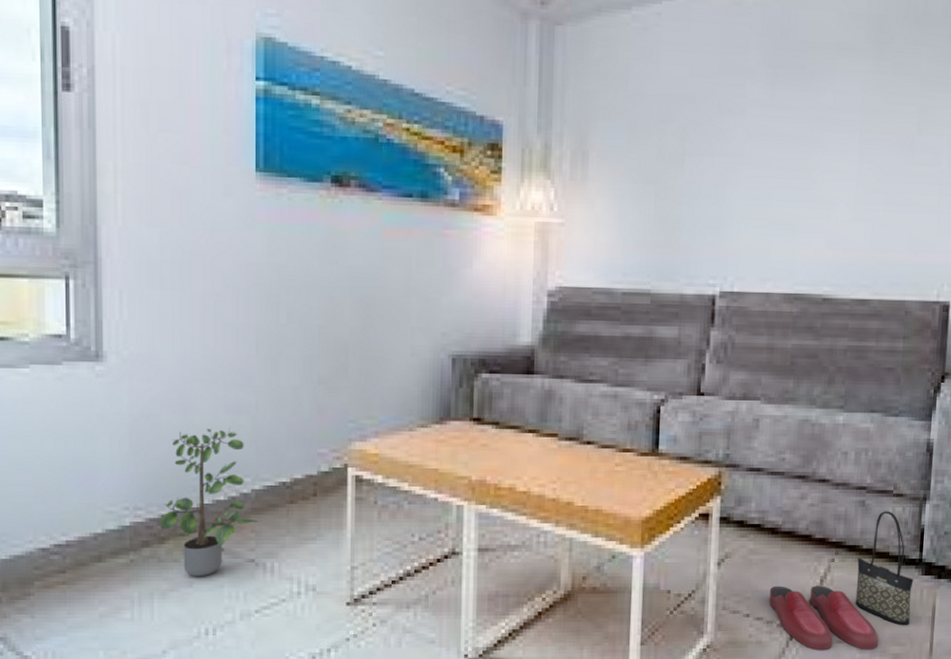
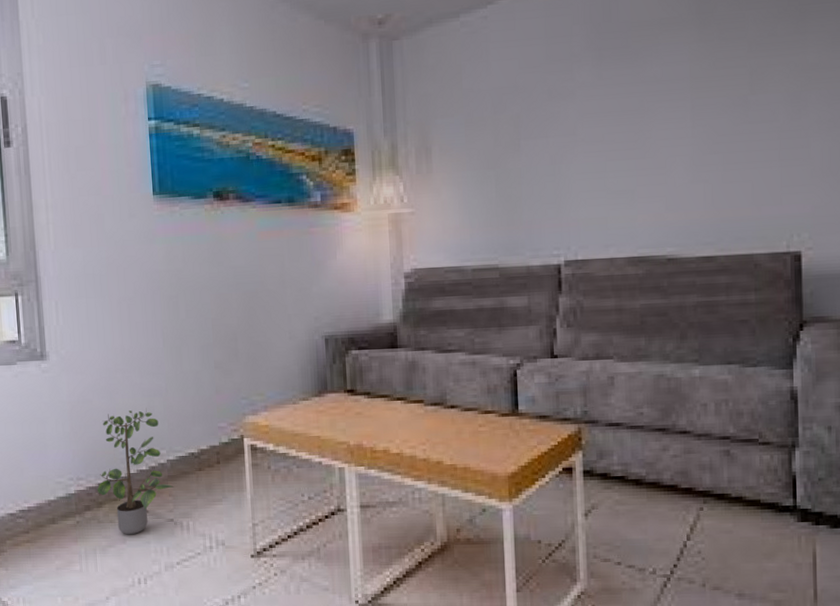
slippers: present [769,585,879,651] -> none [639,534,758,597]
tote bag: present [855,511,914,625] -> none [727,459,790,572]

